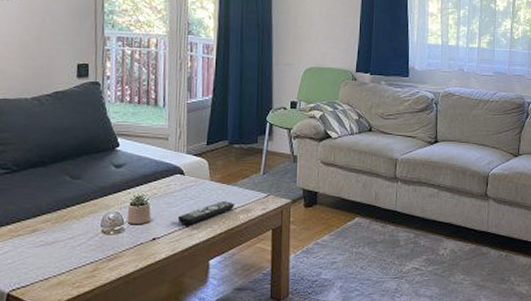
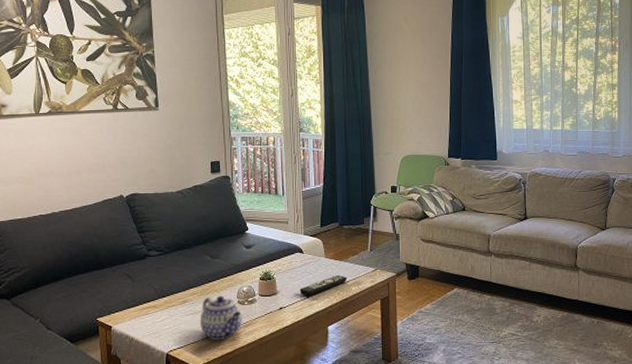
teapot: none [52,223,107,277] -> present [200,295,243,340]

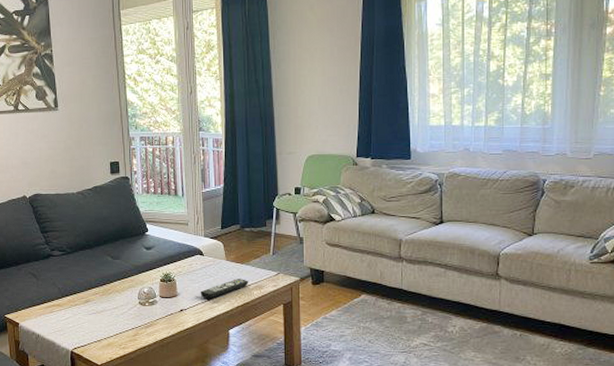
teapot: present [200,295,243,340] -> none [102,296,144,339]

